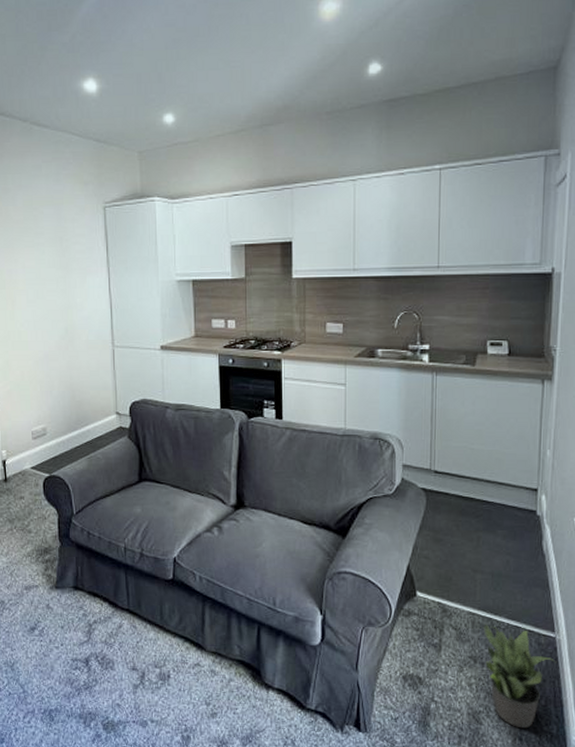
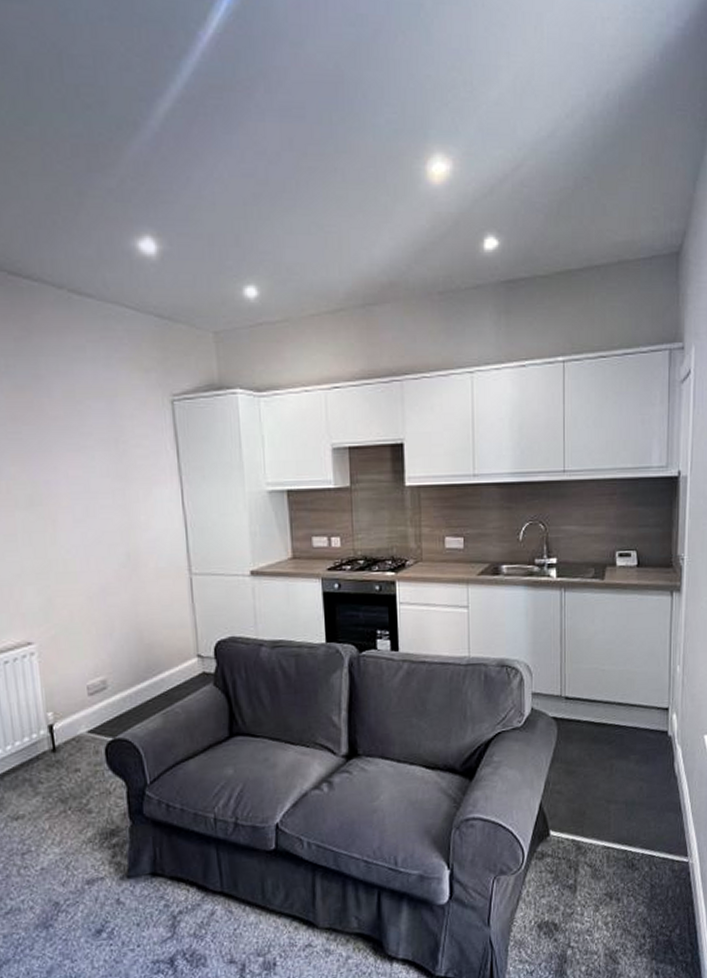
potted plant: present [484,624,557,729] -> none [619,857,690,962]

